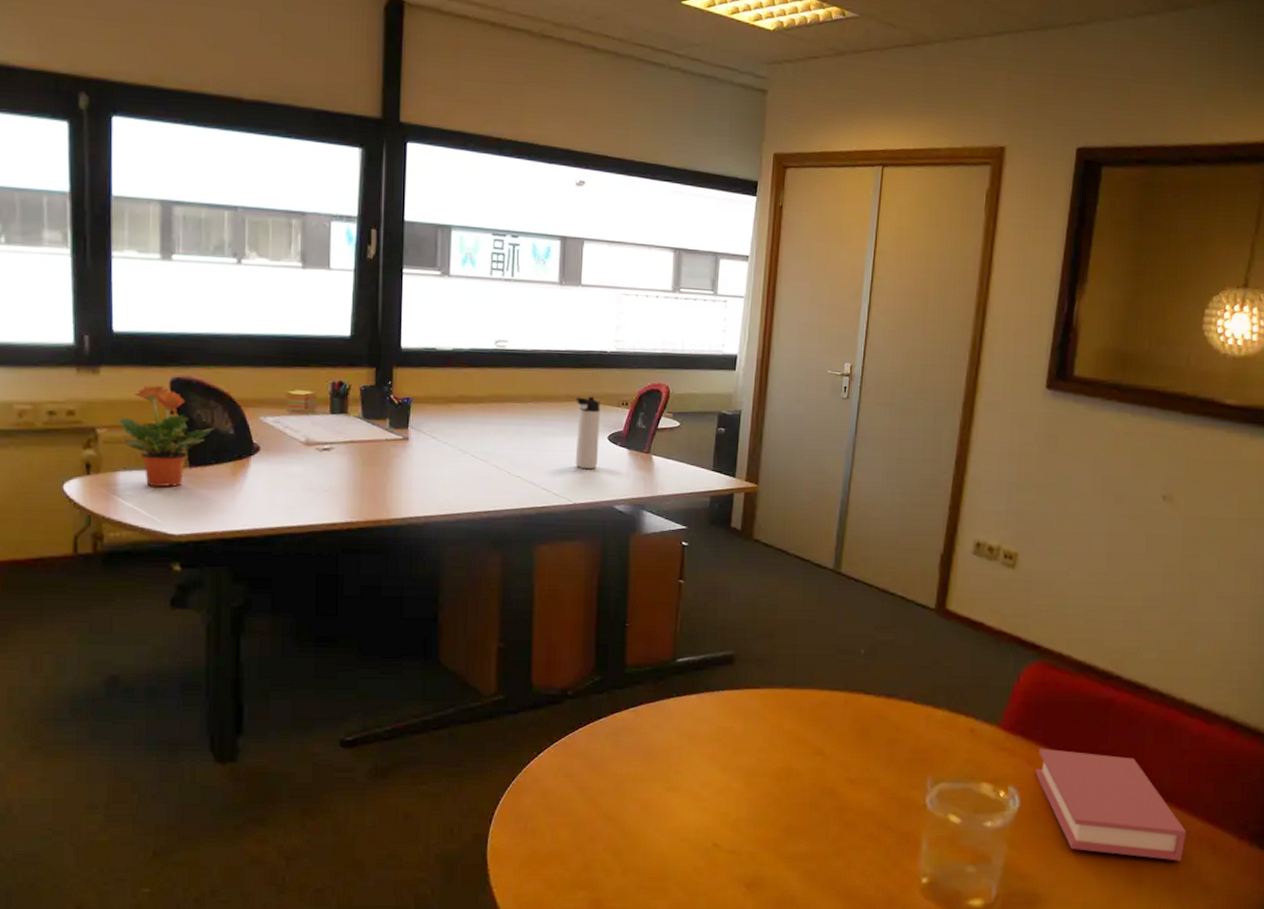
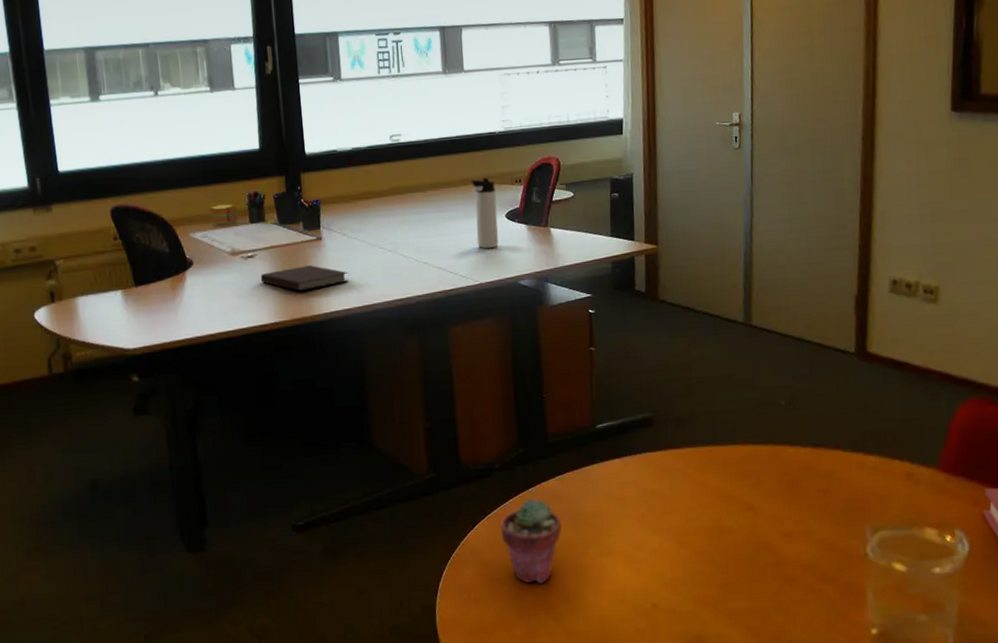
potted plant: present [118,385,215,487] -> none [72,215,153,308]
notebook: none [335,465,433,492] -> present [260,265,349,291]
potted succulent: none [566,729,631,816] -> present [500,498,562,583]

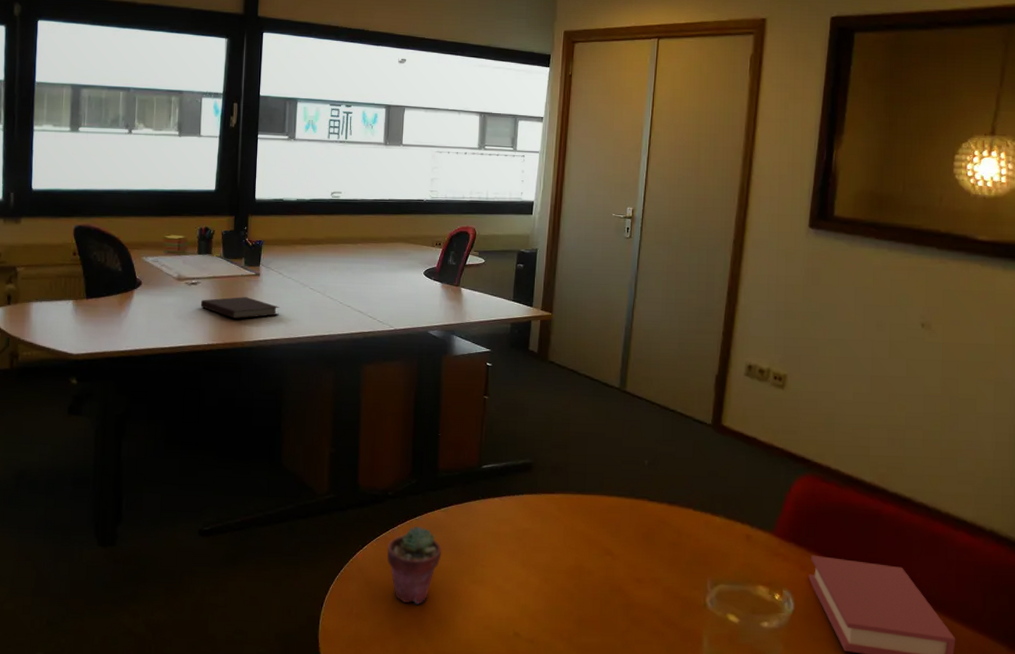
thermos bottle: present [471,177,499,249] -> none [396,238,418,300]

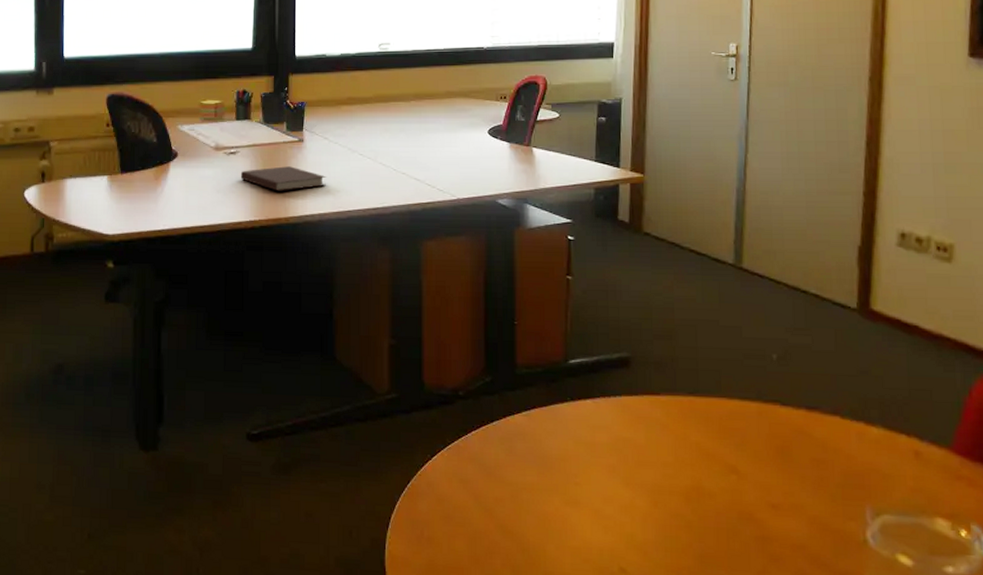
potted succulent: present [387,526,442,604] -> none [460,432,526,529]

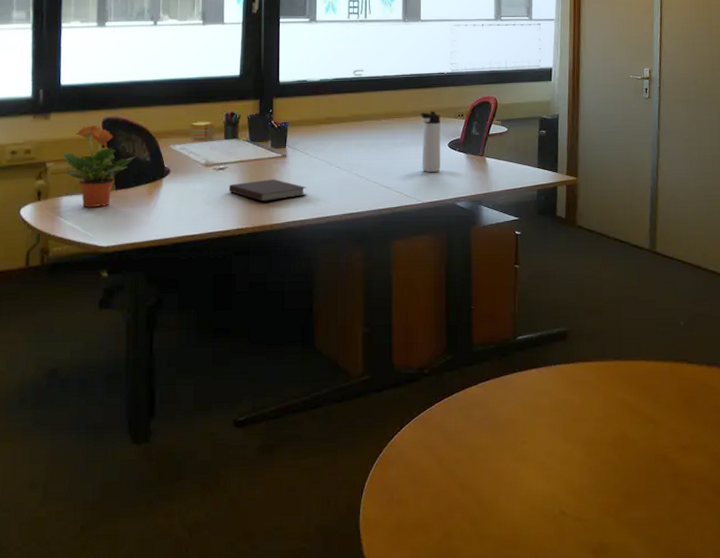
potted plant: none [66,101,142,192] -> present [63,125,136,208]
thermos bottle: none [455,92,480,164] -> present [420,111,441,173]

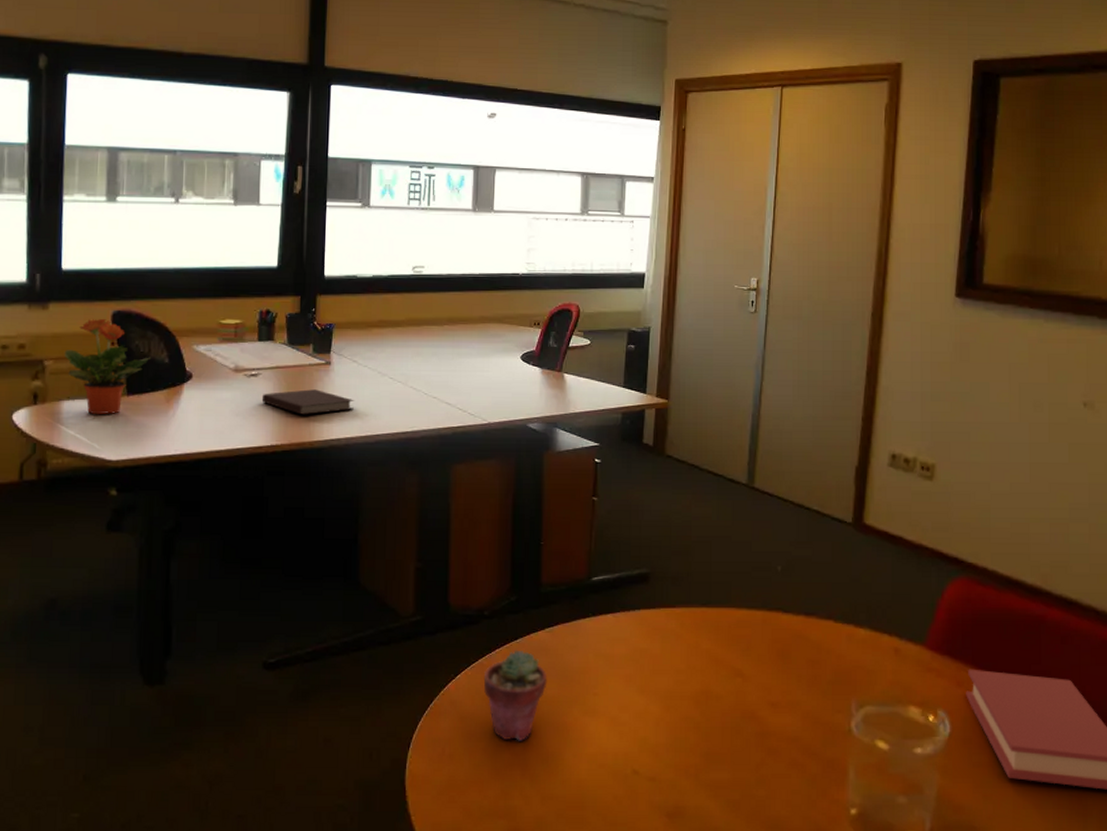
thermos bottle: present [420,111,441,173] -> none [489,317,513,389]
potted succulent: none [425,403,482,486] -> present [483,650,548,741]

